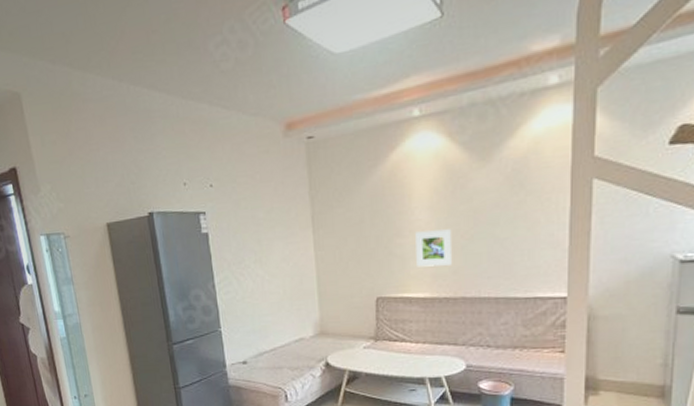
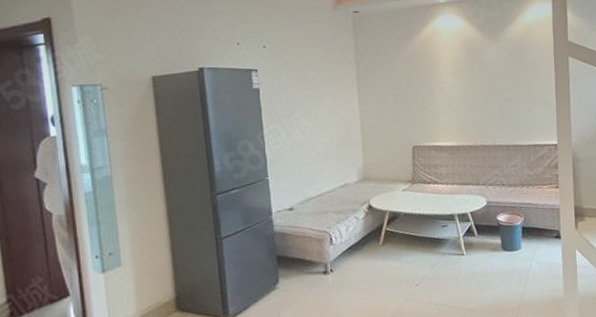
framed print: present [415,229,451,267] -> none [443,90,472,121]

